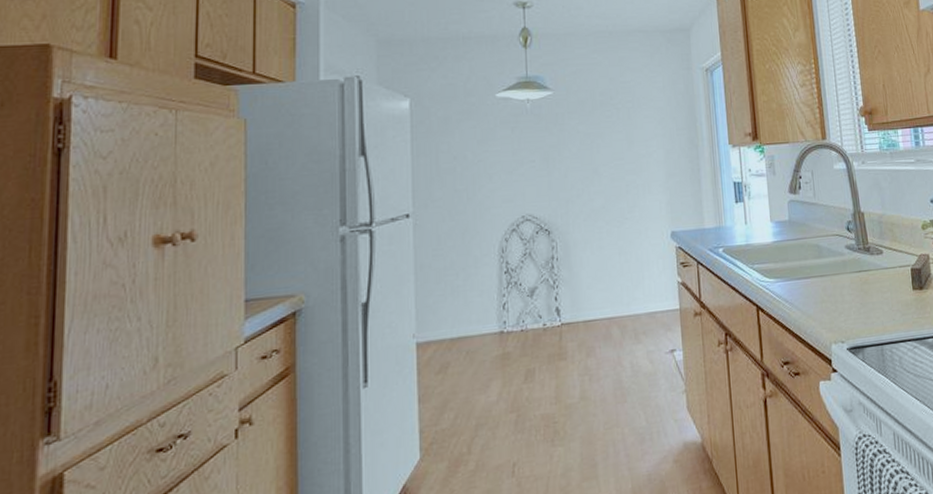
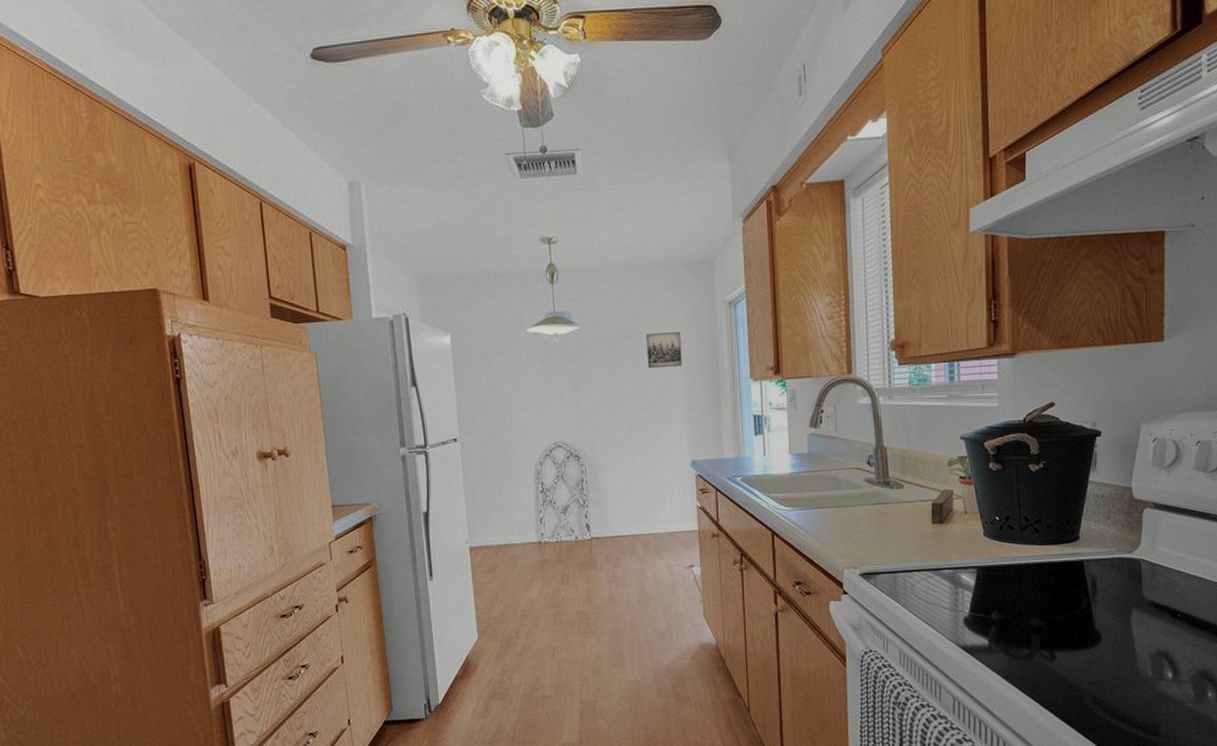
wall art: none [622,98,660,136] -> present [645,332,682,369]

